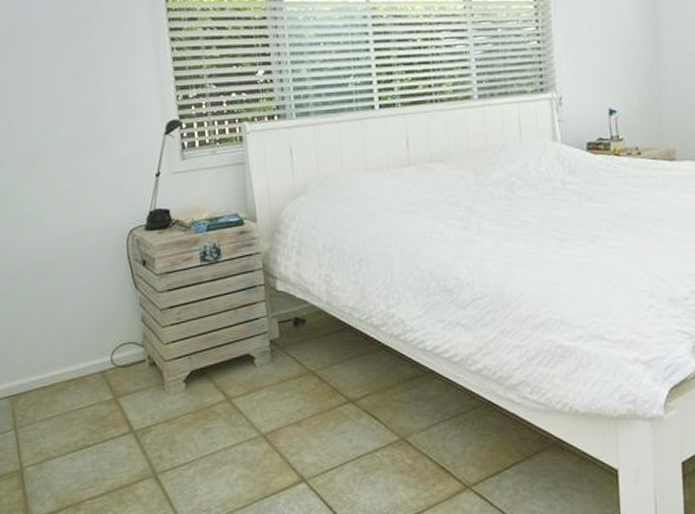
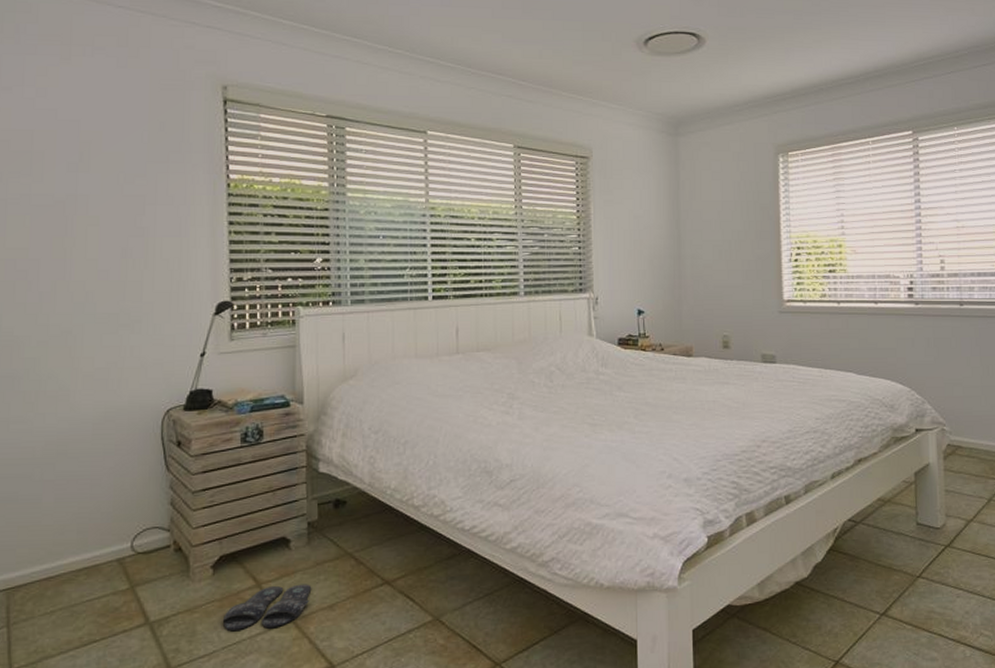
slippers: none [198,400,279,443] -> present [222,584,312,632]

